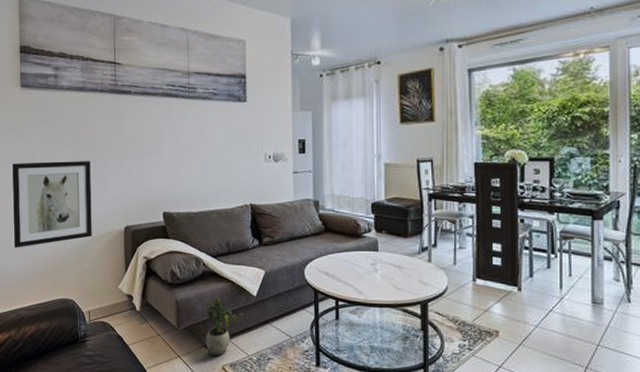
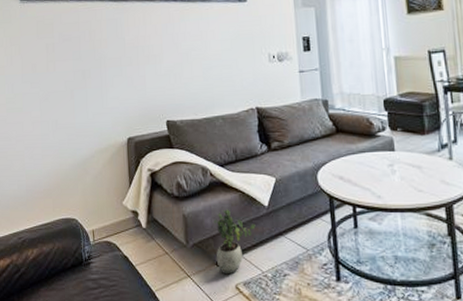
wall art: present [12,161,92,248] -> none [12,71,94,167]

